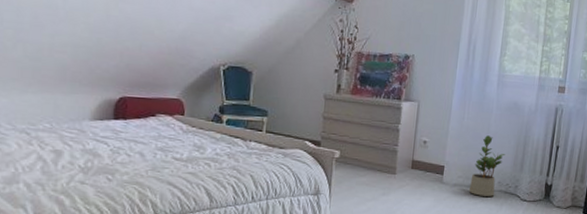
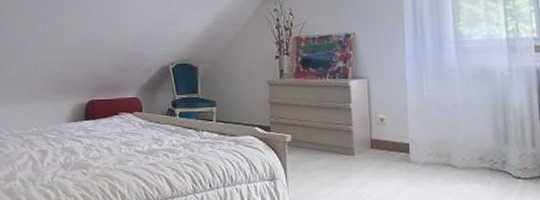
potted plant: present [469,135,505,197] -> none [443,107,482,175]

